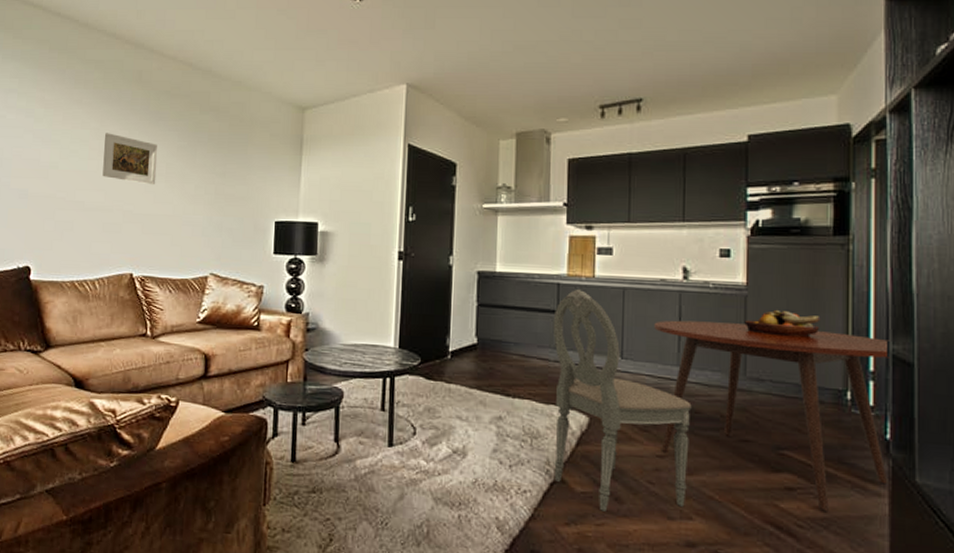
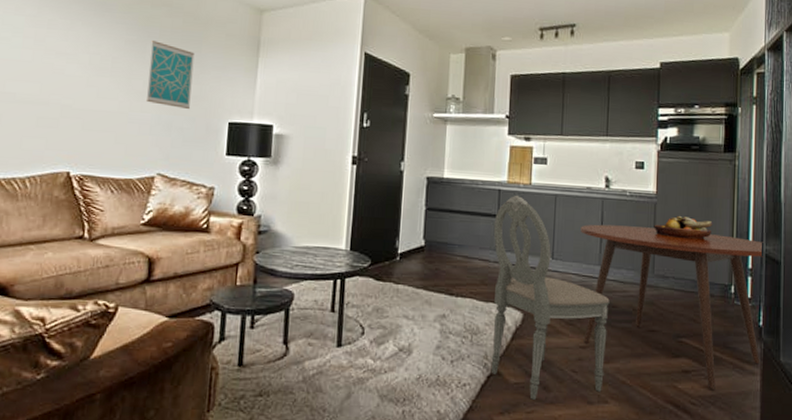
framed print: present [102,133,157,185] -> none [38,21,103,80]
wall art: none [197,145,241,211] -> present [145,41,195,110]

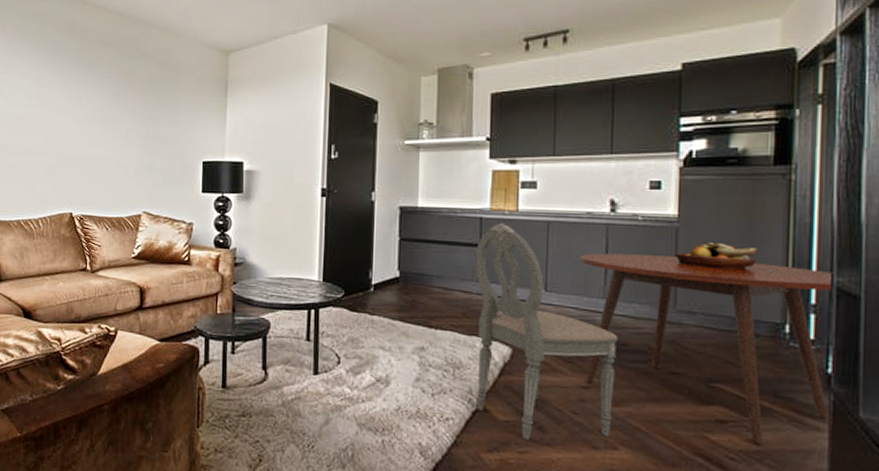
wall art: present [145,41,195,110] -> none [130,90,169,152]

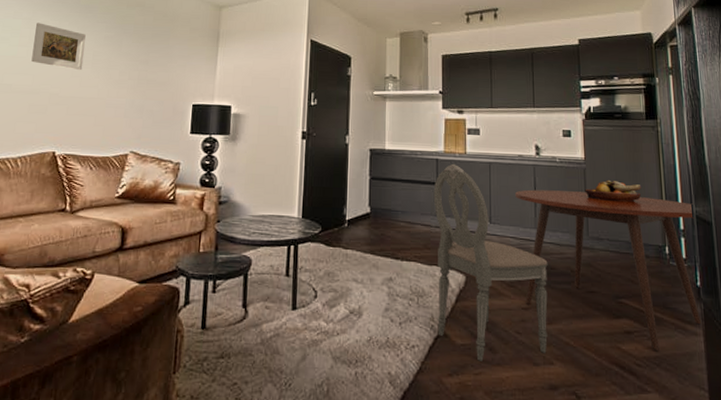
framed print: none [42,81,92,130] -> present [31,23,86,71]

